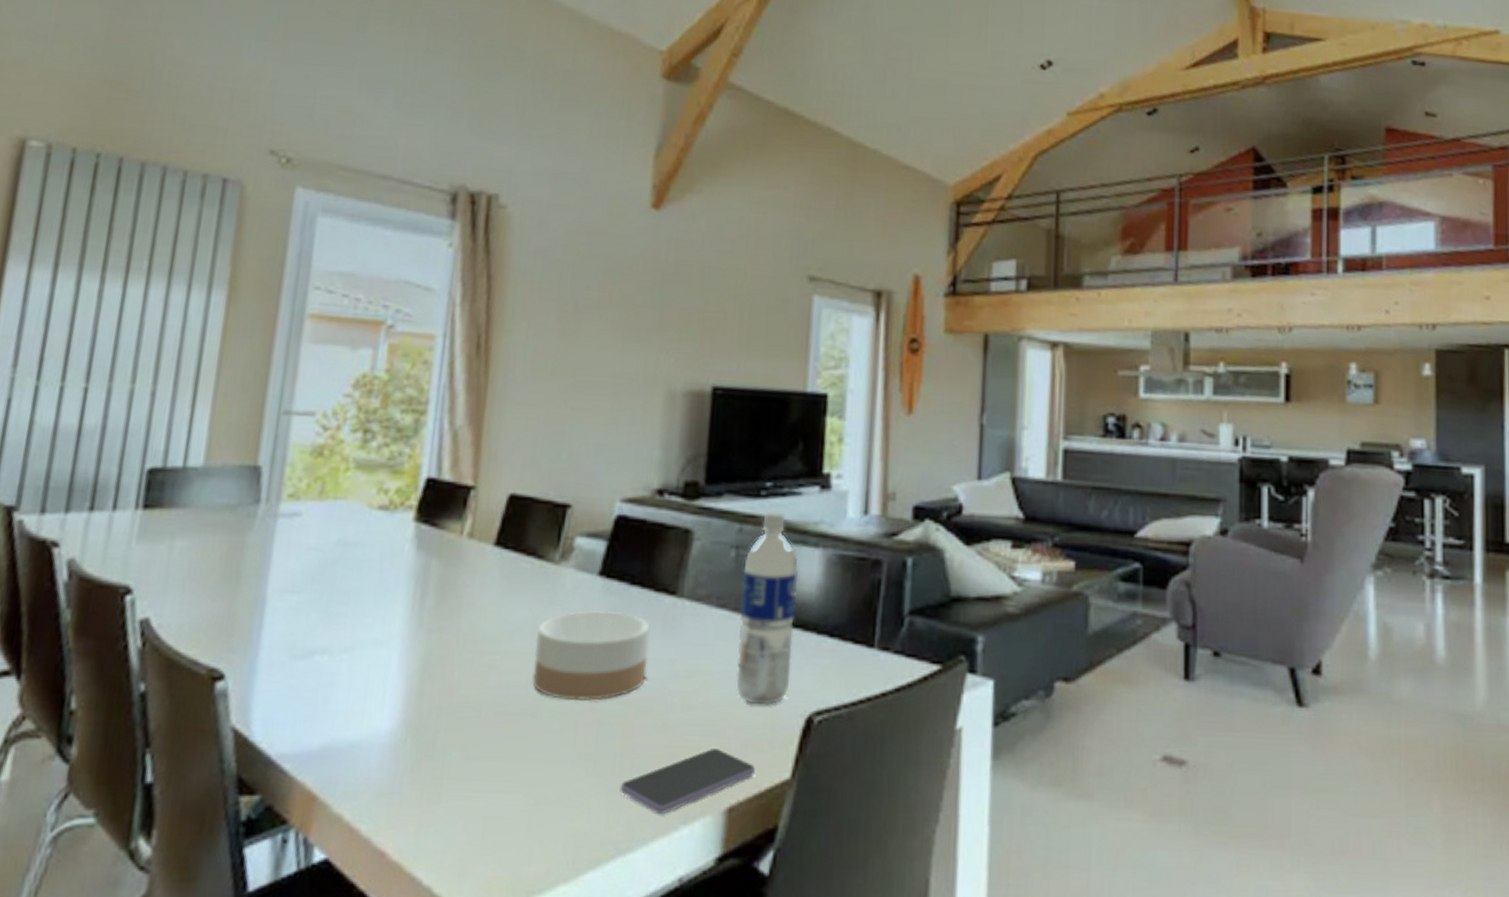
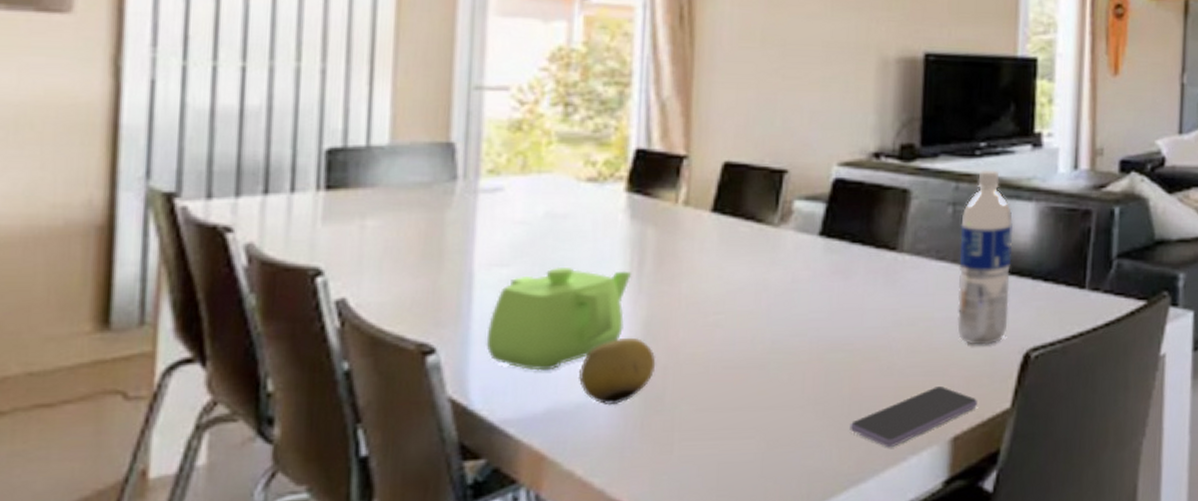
teapot: none [271,596,413,705] -> present [486,266,631,371]
fruit: none [355,674,430,746] -> present [579,337,656,406]
bowl: present [532,610,650,701] -> none [758,268,872,353]

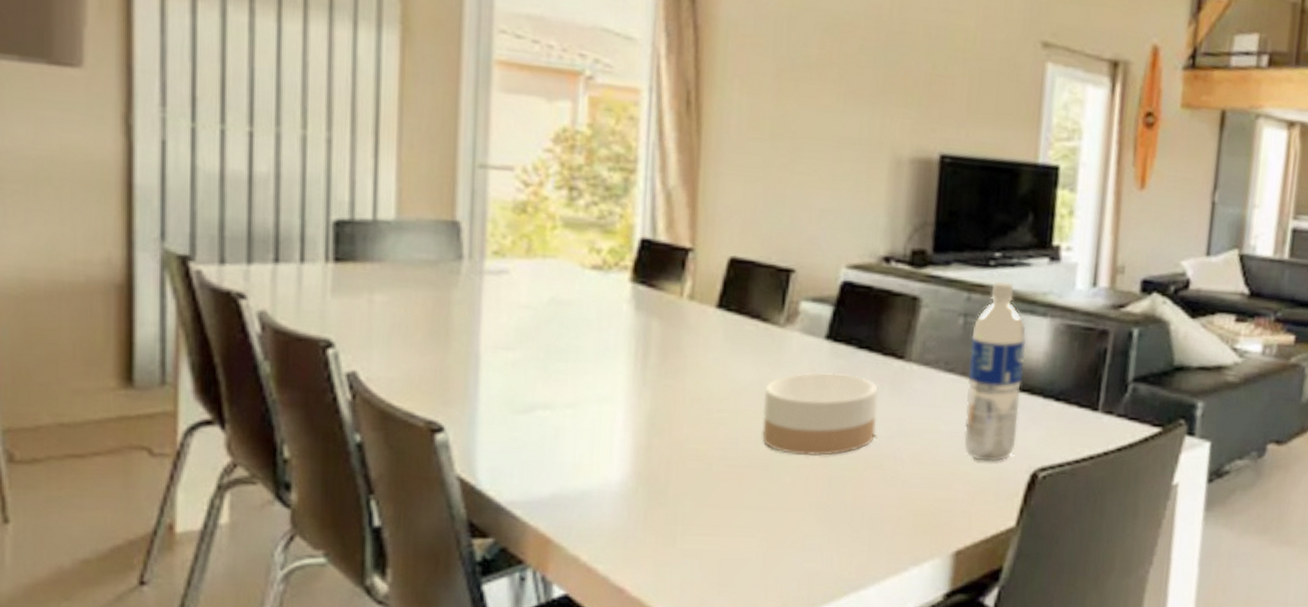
teapot: present [486,266,631,371] -> none [492,353,635,456]
fruit: present [579,337,656,406] -> none [584,428,660,495]
bowl: none [758,268,872,353] -> present [762,372,879,456]
smartphone: present [849,386,977,447] -> none [851,500,981,556]

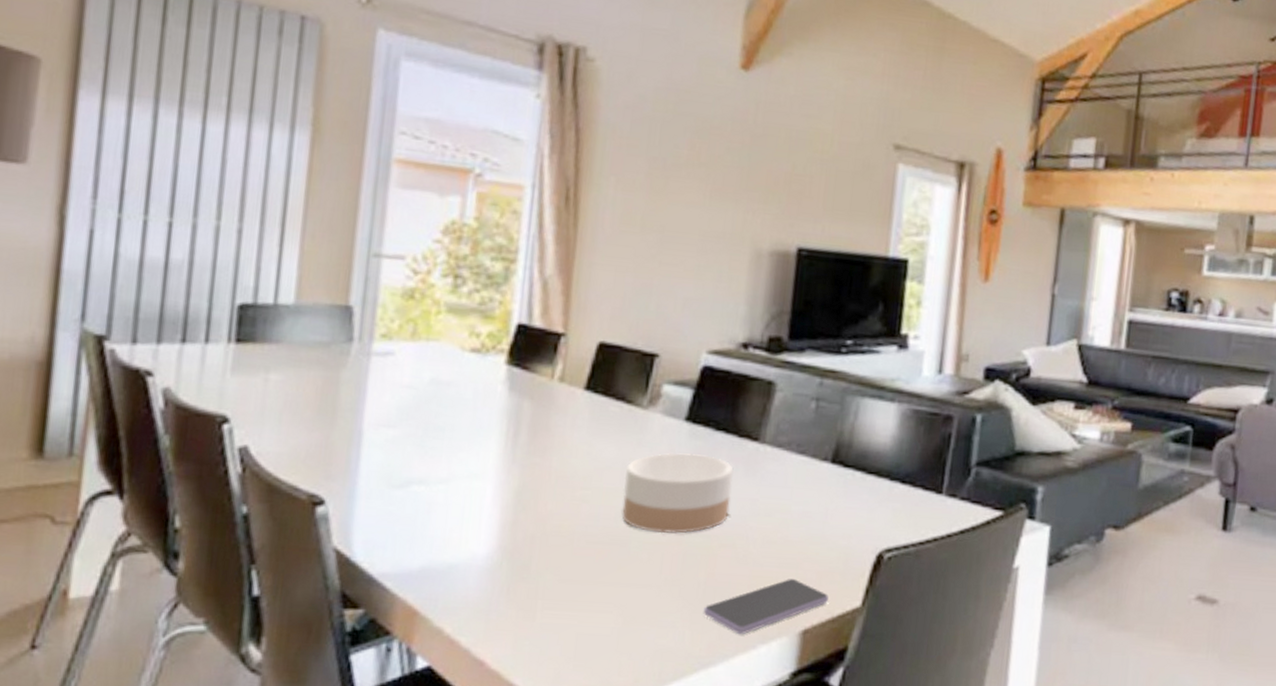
smartphone: none [851,500,981,556] -> present [703,579,828,634]
water bottle: present [964,281,1026,462] -> none [813,368,874,542]

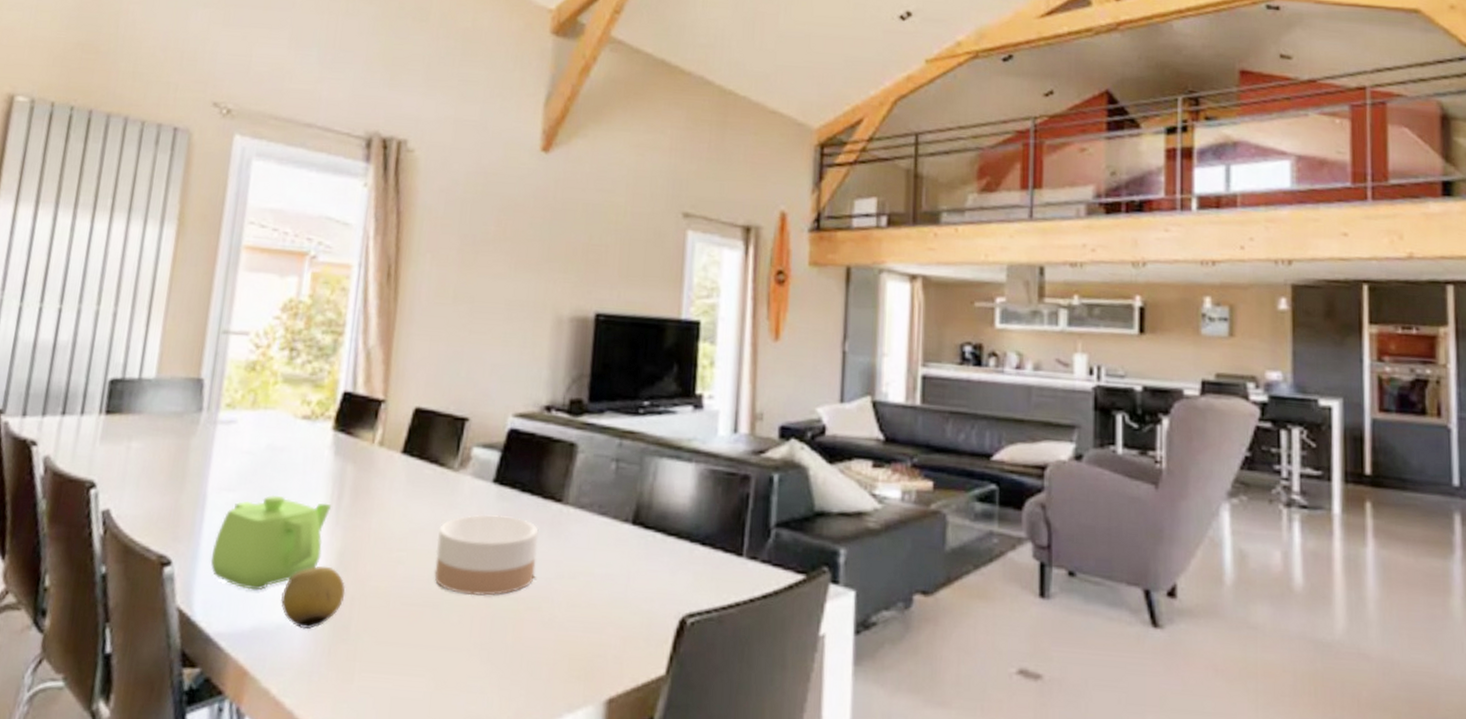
teapot: none [370,431,506,530] -> present [210,494,331,591]
fruit: none [453,504,525,569] -> present [281,565,345,630]
smartphone: present [703,579,828,634] -> none [510,644,633,702]

